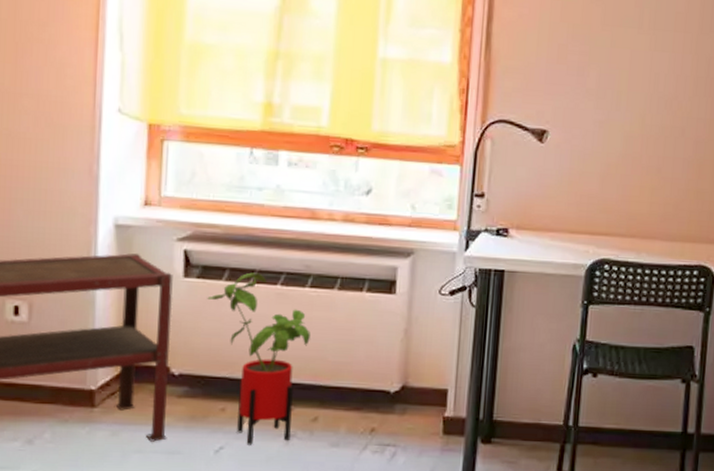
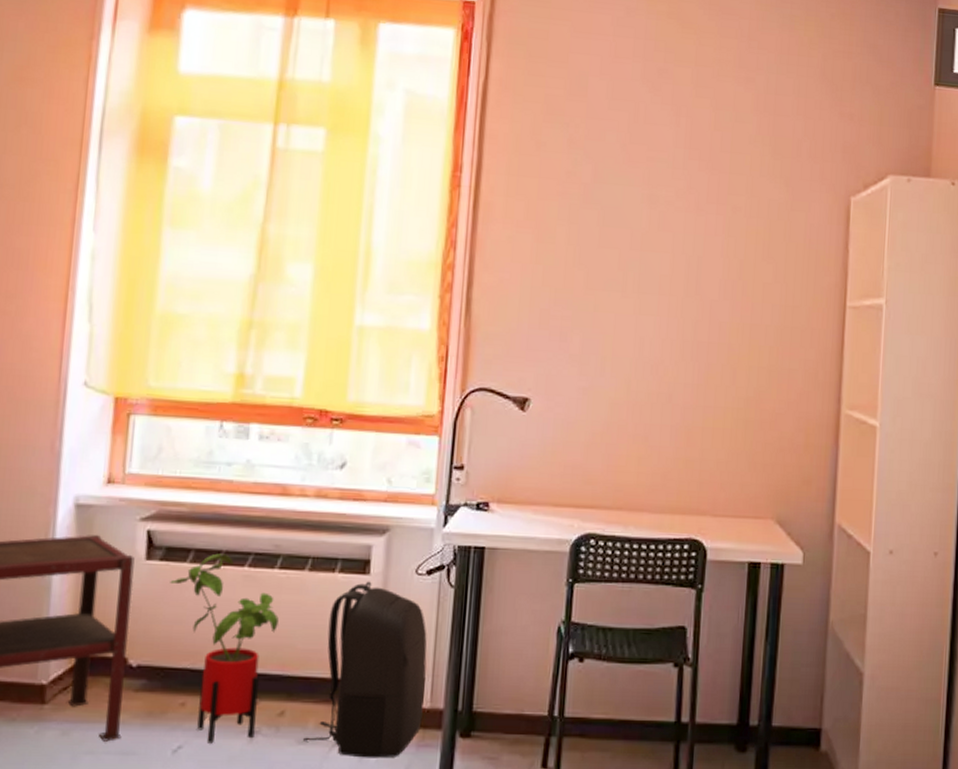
backpack: none [336,300,450,461] -> present [303,581,427,758]

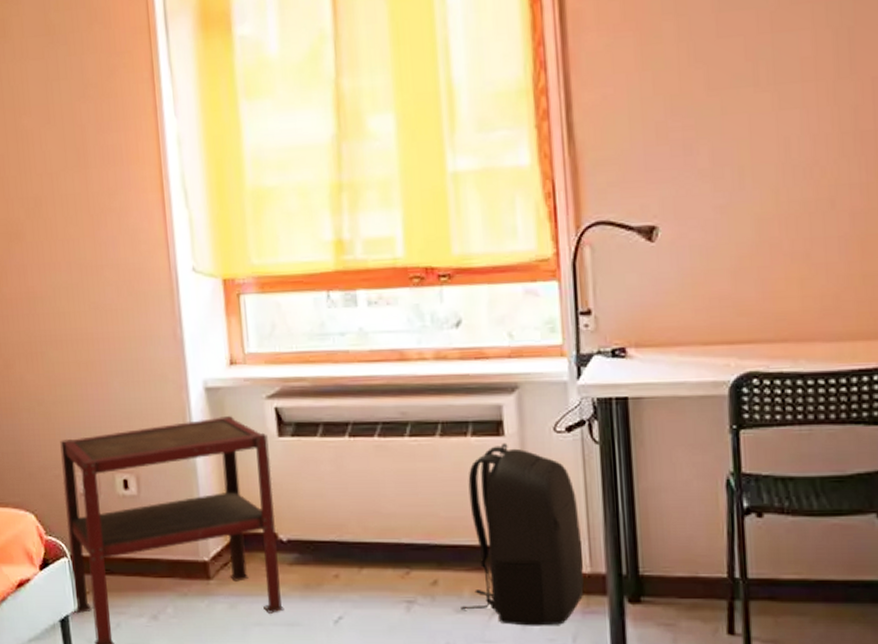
house plant: present [170,553,279,744] -> none [304,425,417,614]

